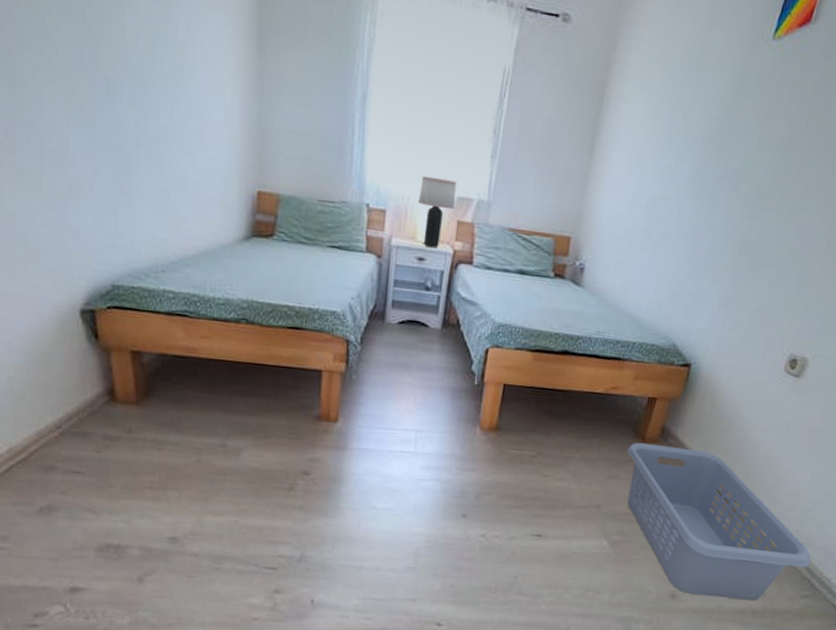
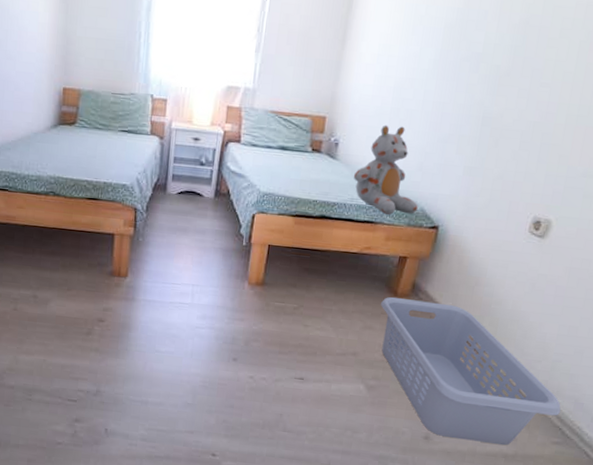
table lamp: present [418,175,457,247] -> none [194,69,226,129]
stuffed bear: none [599,248,670,352] -> present [353,124,418,216]

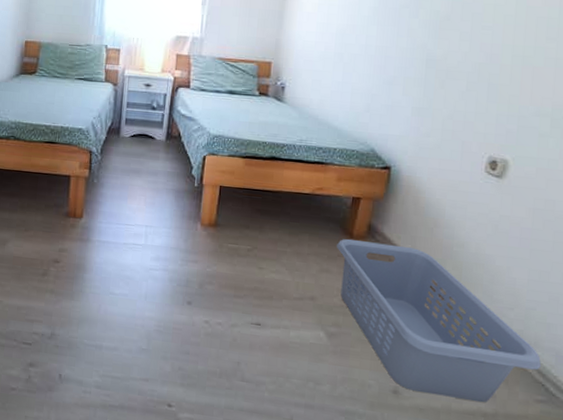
stuffed bear: present [353,124,418,216] -> none [301,68,368,157]

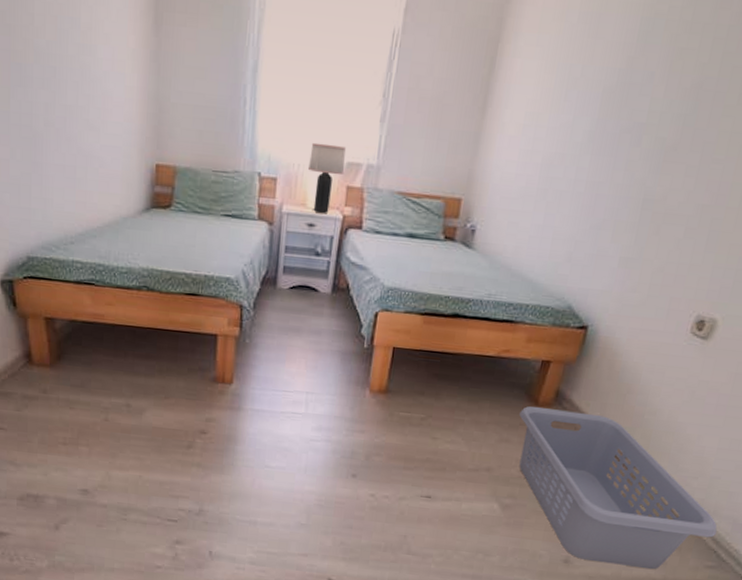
table lamp: none [145,21,175,76] -> present [308,142,346,213]

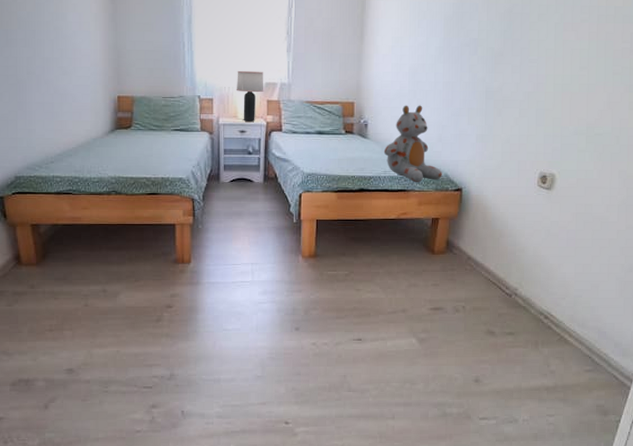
stuffed bear: none [491,208,565,314] -> present [383,105,442,183]
laundry basket: present [519,406,717,570] -> none [422,256,587,379]

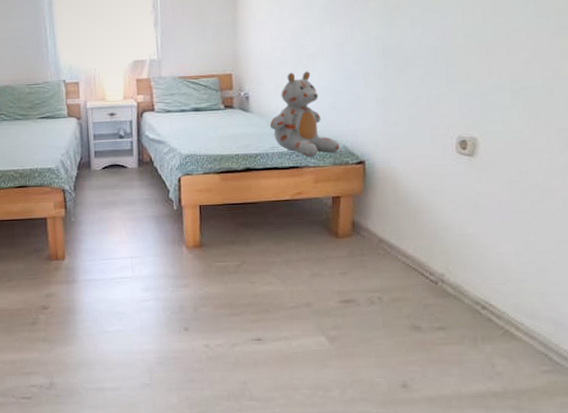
table lamp: present [237,70,264,121] -> none [102,49,133,103]

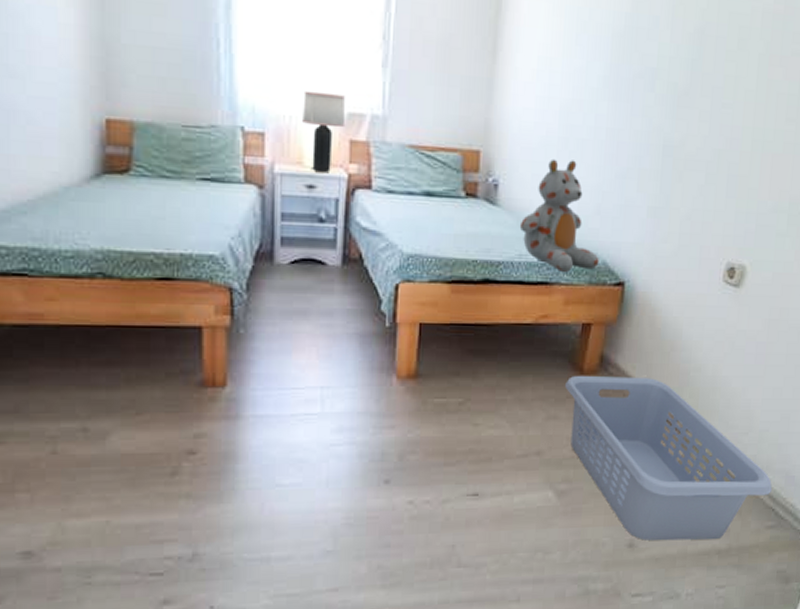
table lamp: none [102,49,133,103] -> present [303,90,346,172]
laundry basket: none [324,238,541,383] -> present [565,376,772,541]

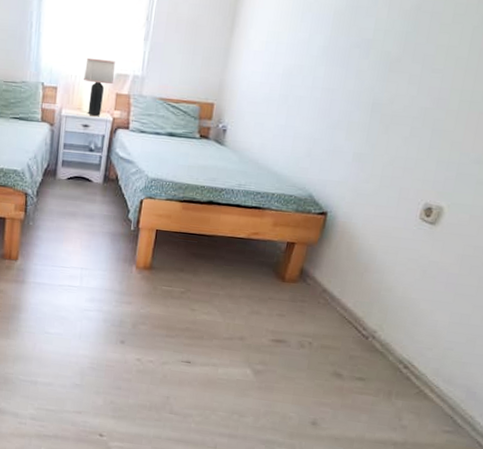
stuffed bear: present [519,158,599,273] -> none [241,111,307,202]
laundry basket: present [565,376,772,541] -> none [268,282,453,433]

